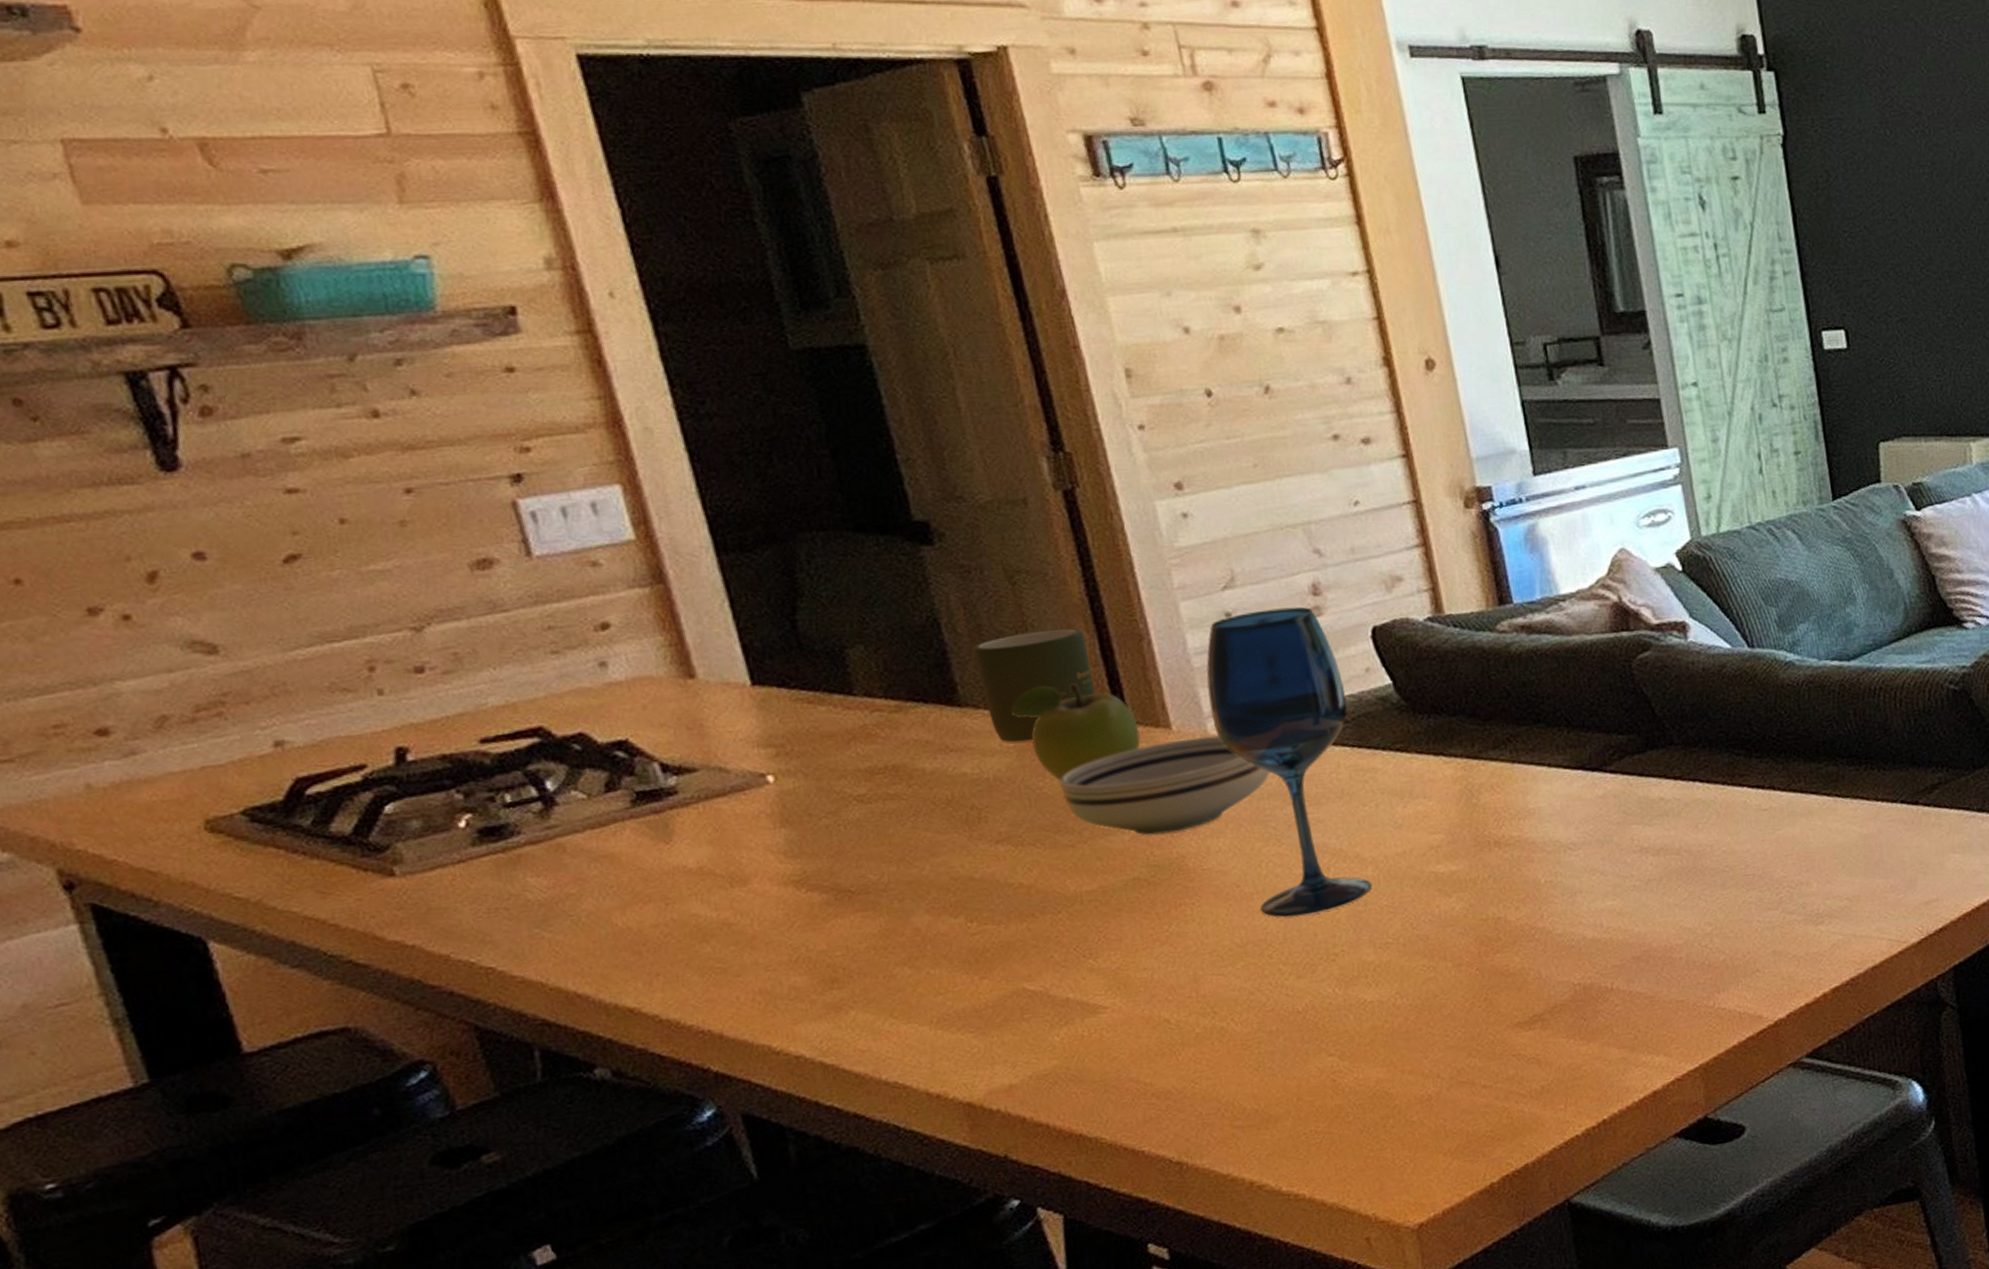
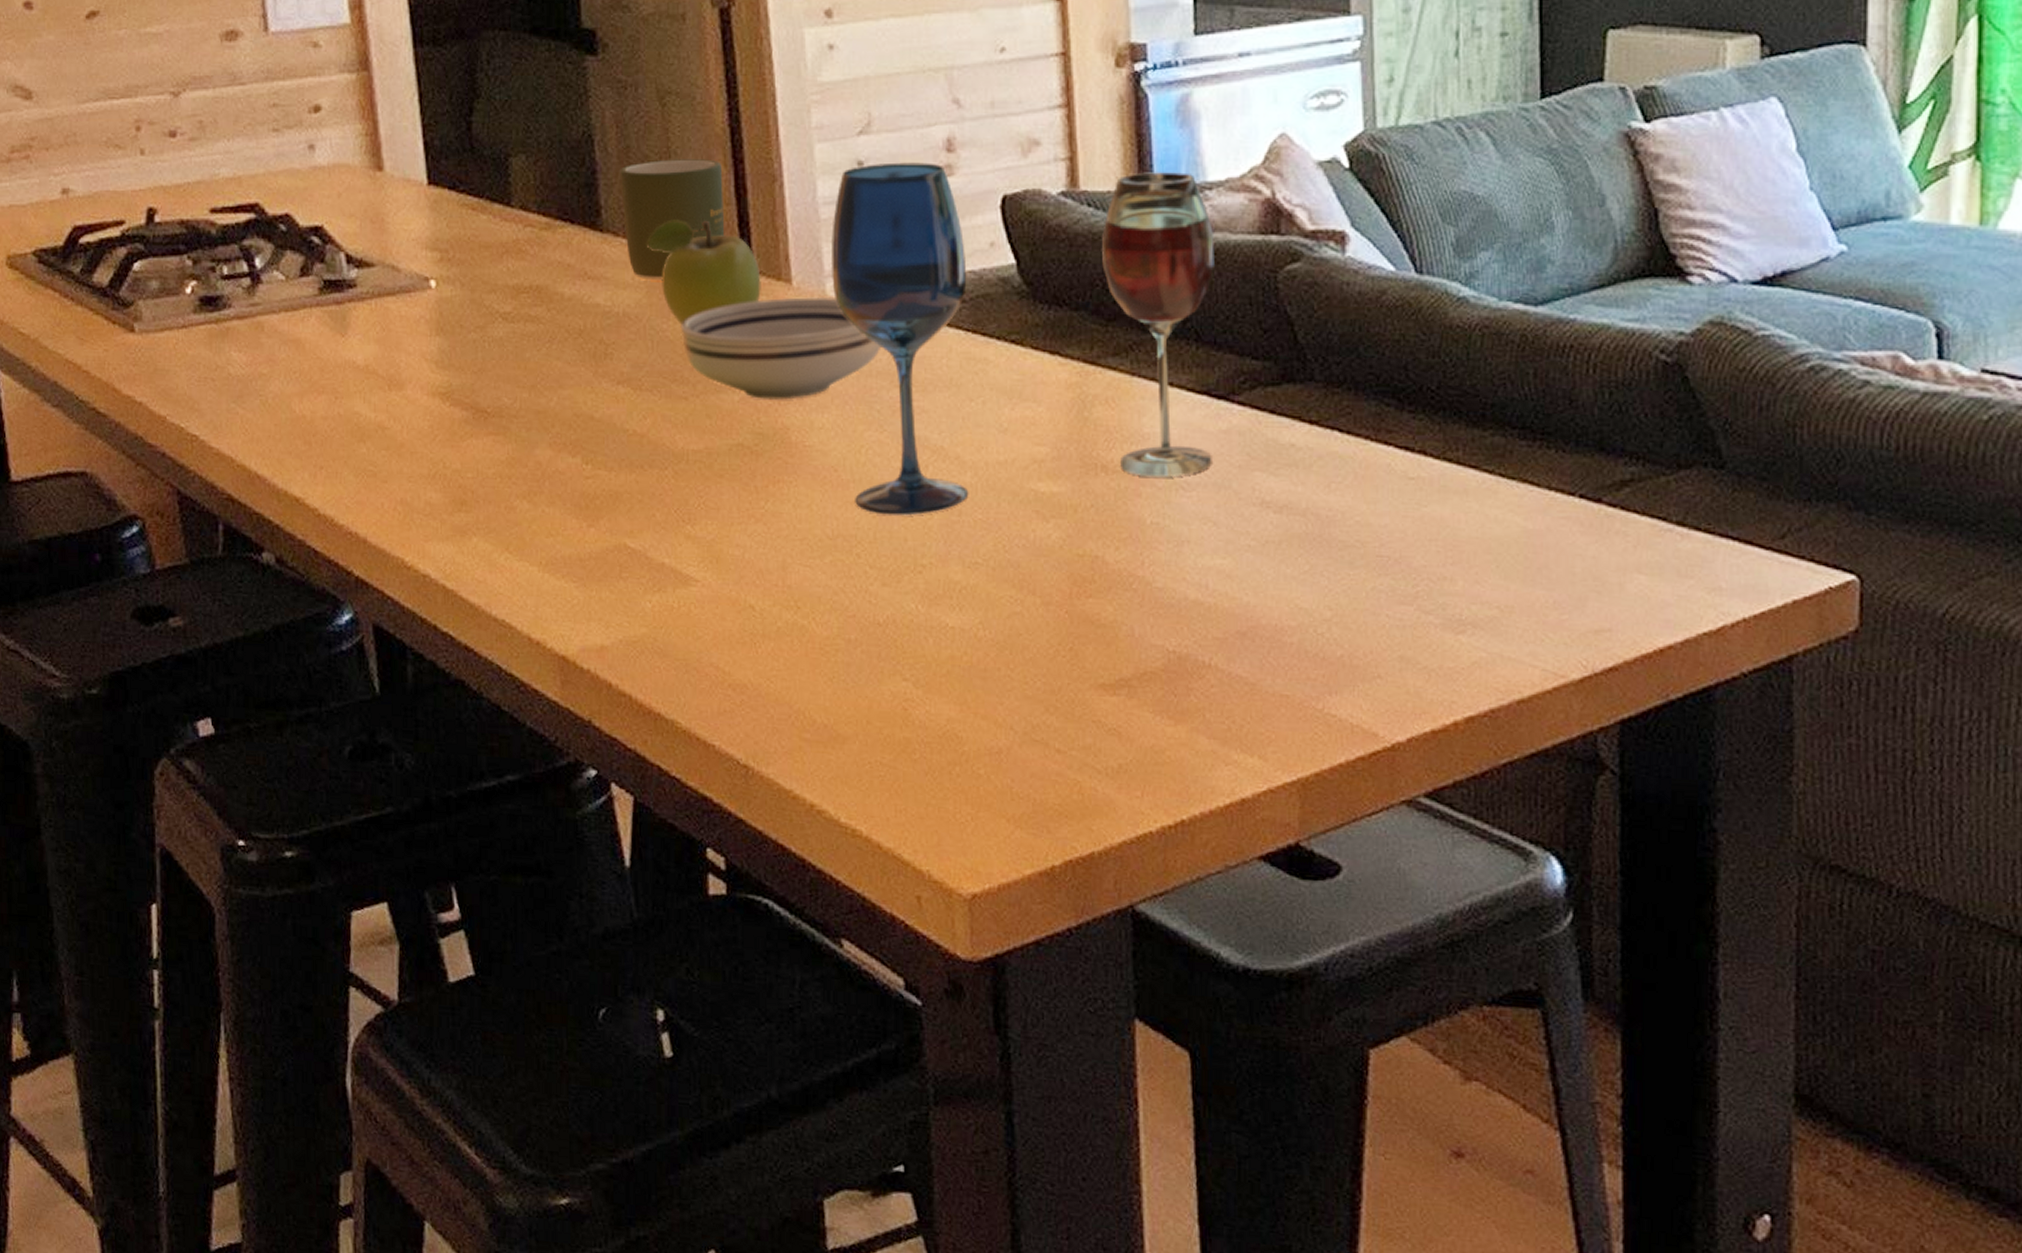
wineglass: none [1470,589,1594,845] -> present [1102,172,1215,478]

